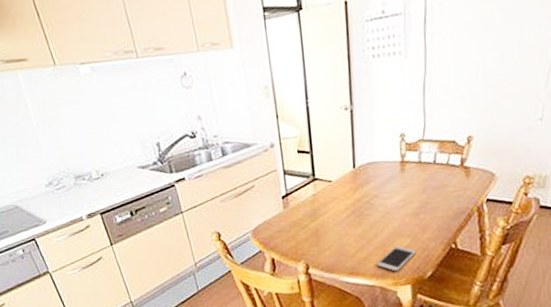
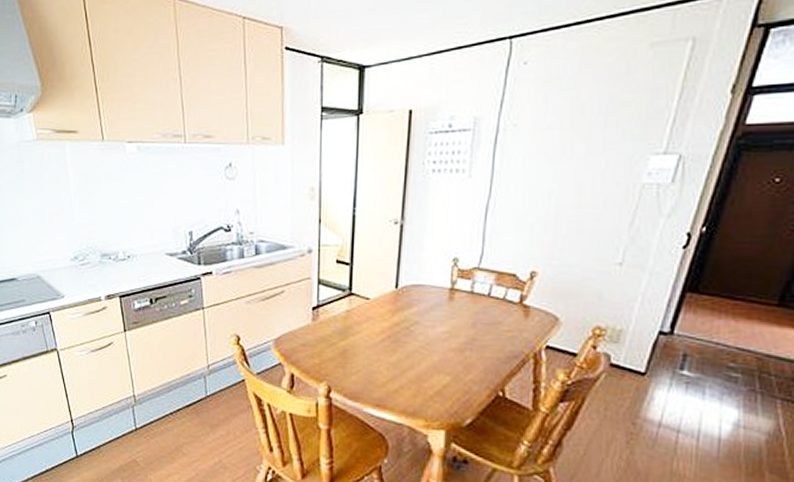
smartphone: present [377,246,416,272] -> none [409,383,456,412]

